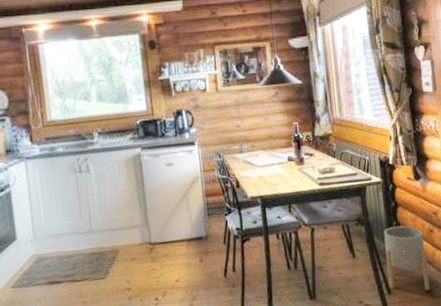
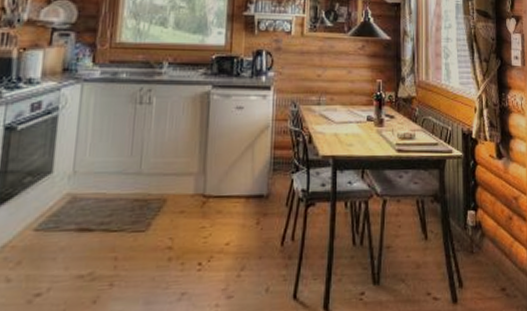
planter: present [384,225,430,291] -> none [460,208,505,289]

